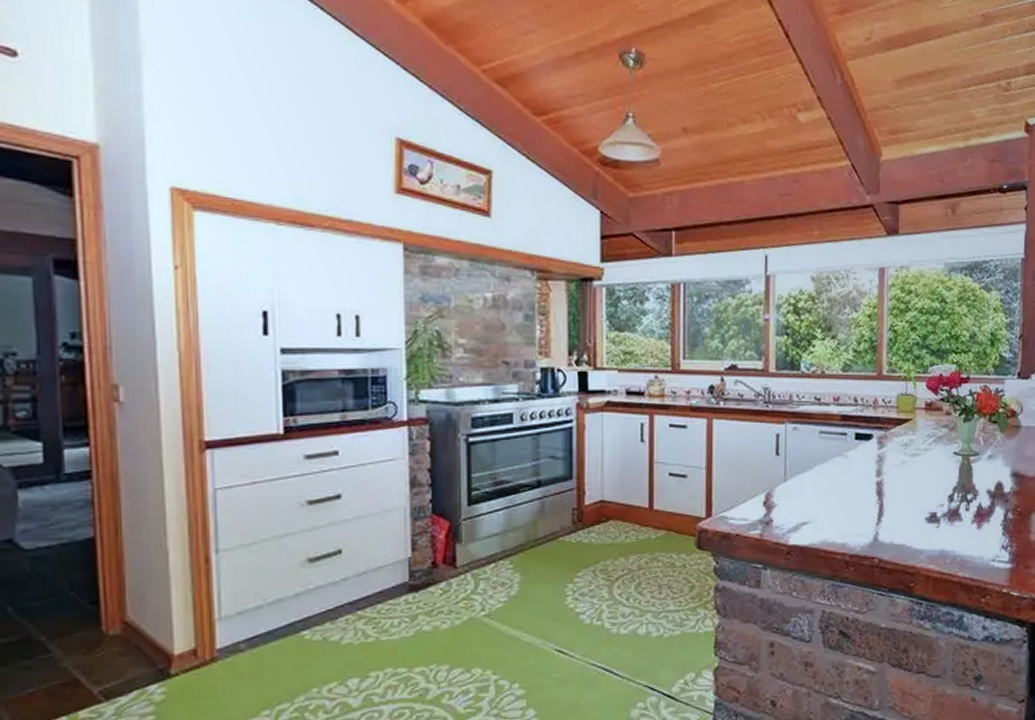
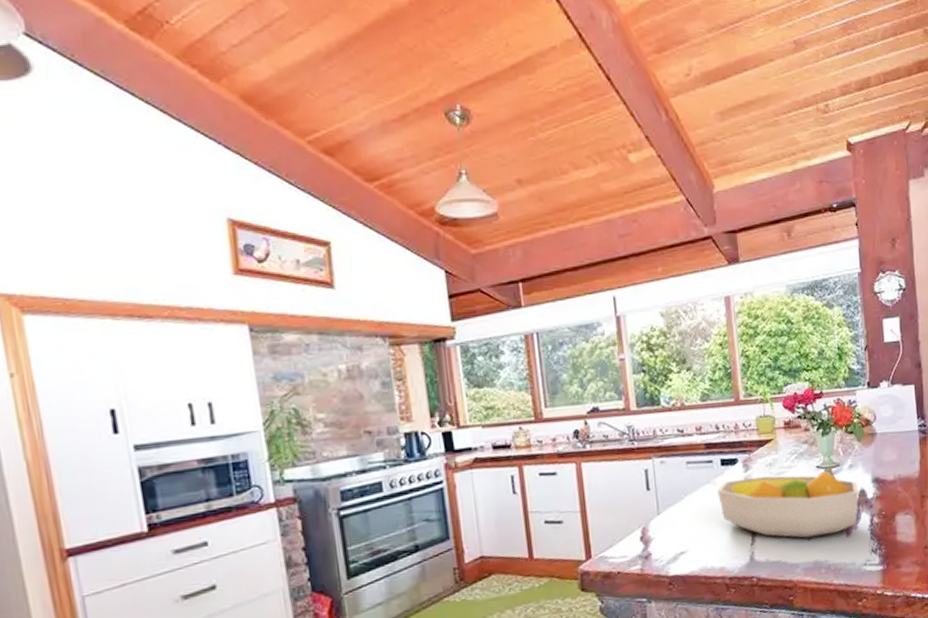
fruit bowl: none [848,455,996,525] -> present [718,471,859,538]

